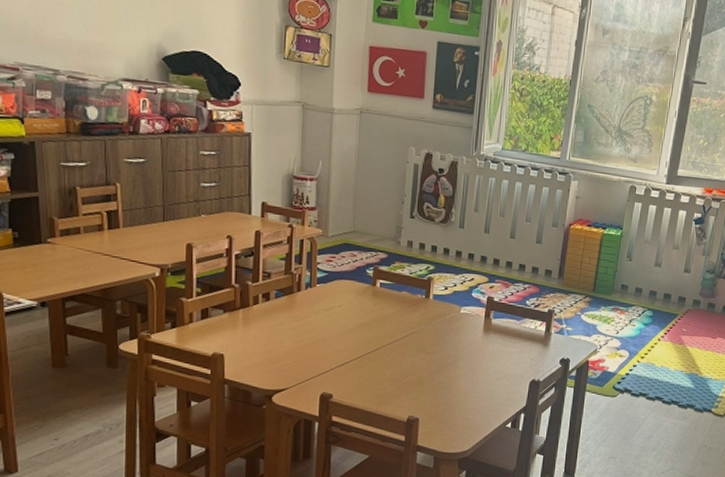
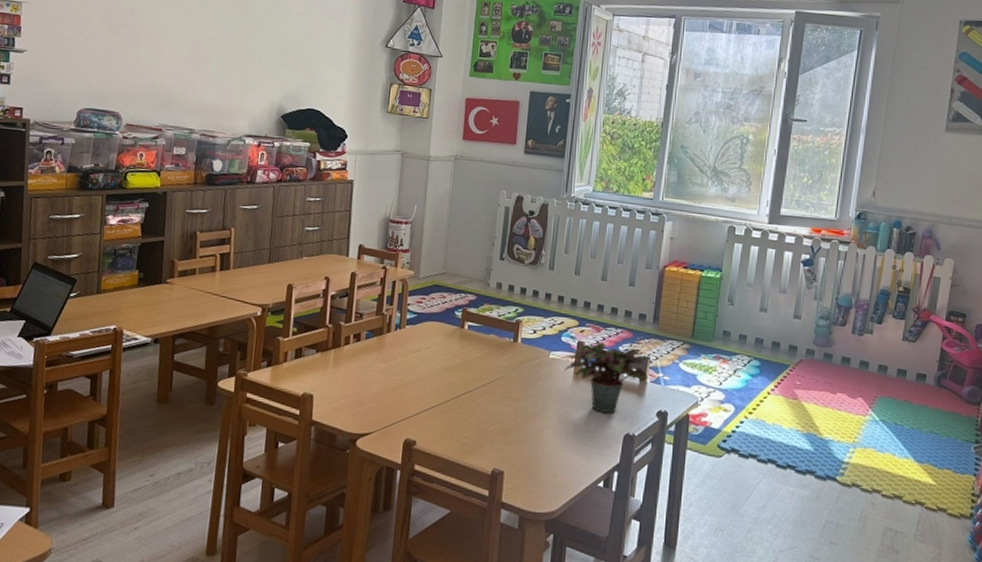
potted plant: none [472,297,554,362] -> present [562,342,649,413]

